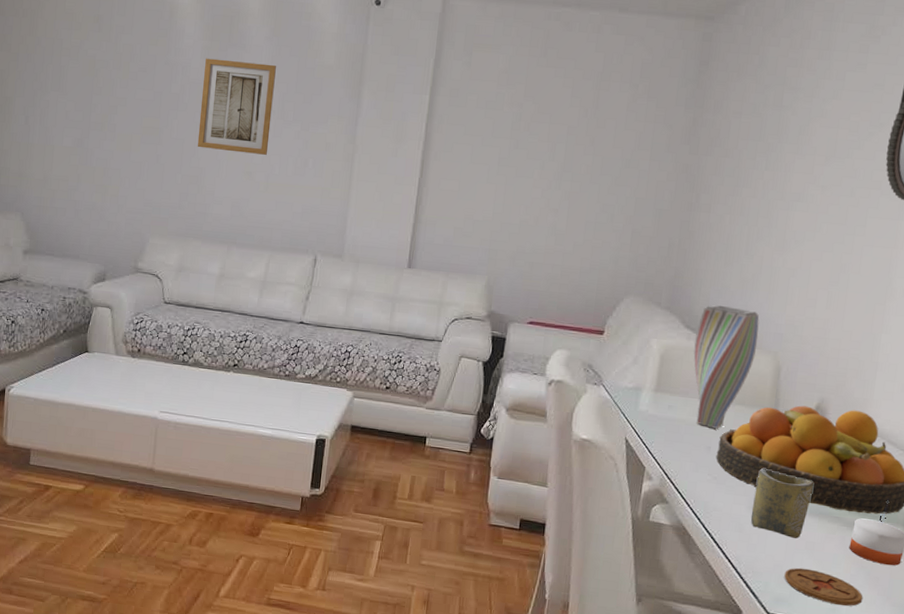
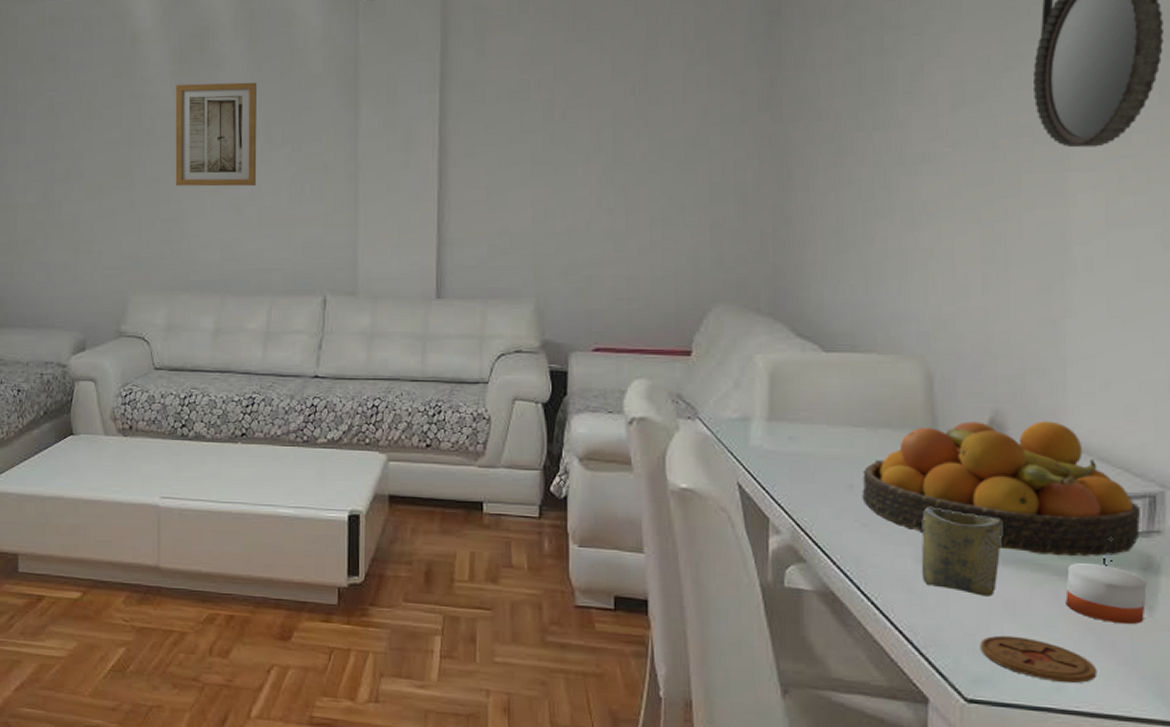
vase: present [693,304,759,429] -> none [811,303,897,461]

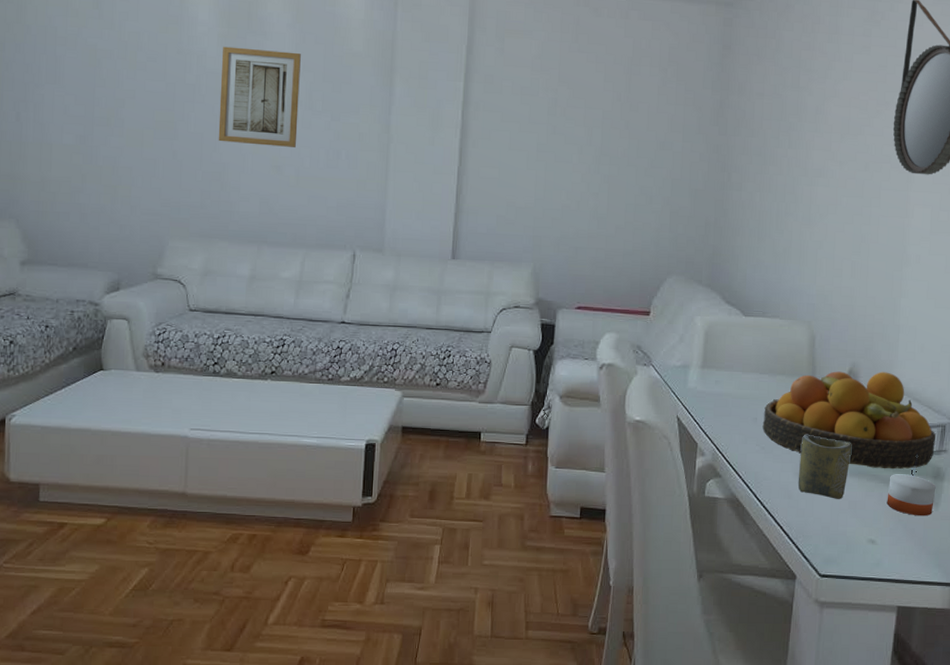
coaster: present [980,635,1097,684] -> none [831,527,902,560]

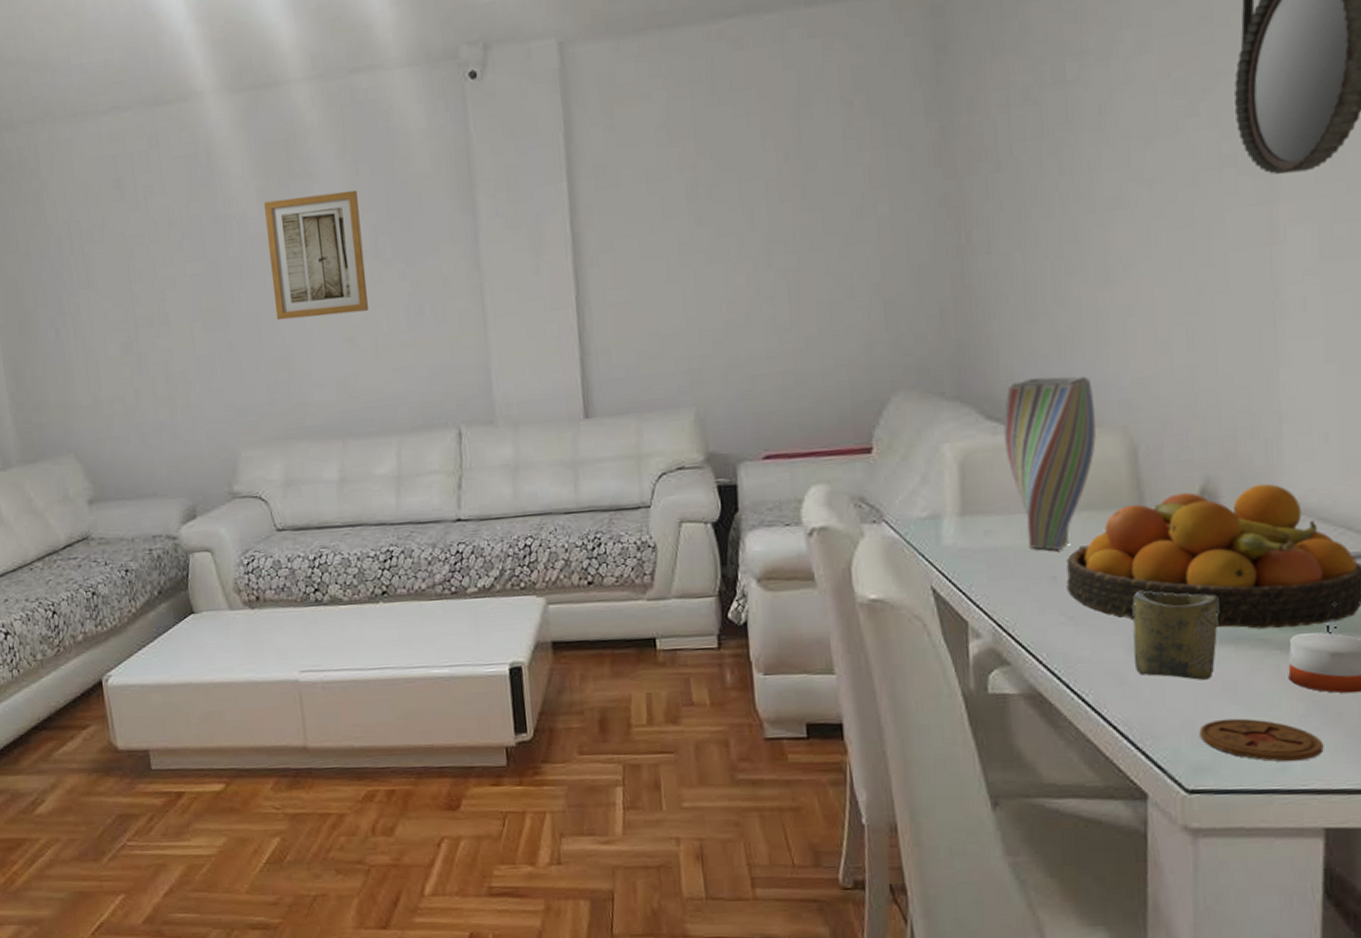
vase: none [735,279,793,400] -> present [1003,376,1097,550]
coaster: none [831,527,902,560] -> present [1199,718,1324,762]

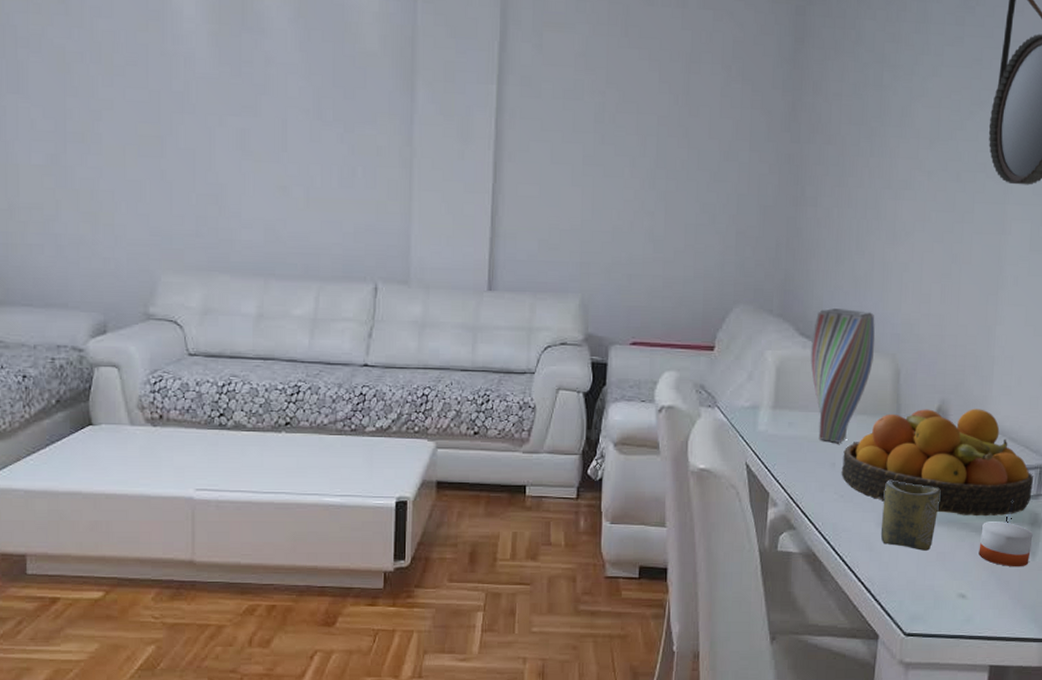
wall art: present [264,189,368,321] -> none [213,46,306,164]
coaster: present [1199,718,1324,762] -> none [918,581,995,616]

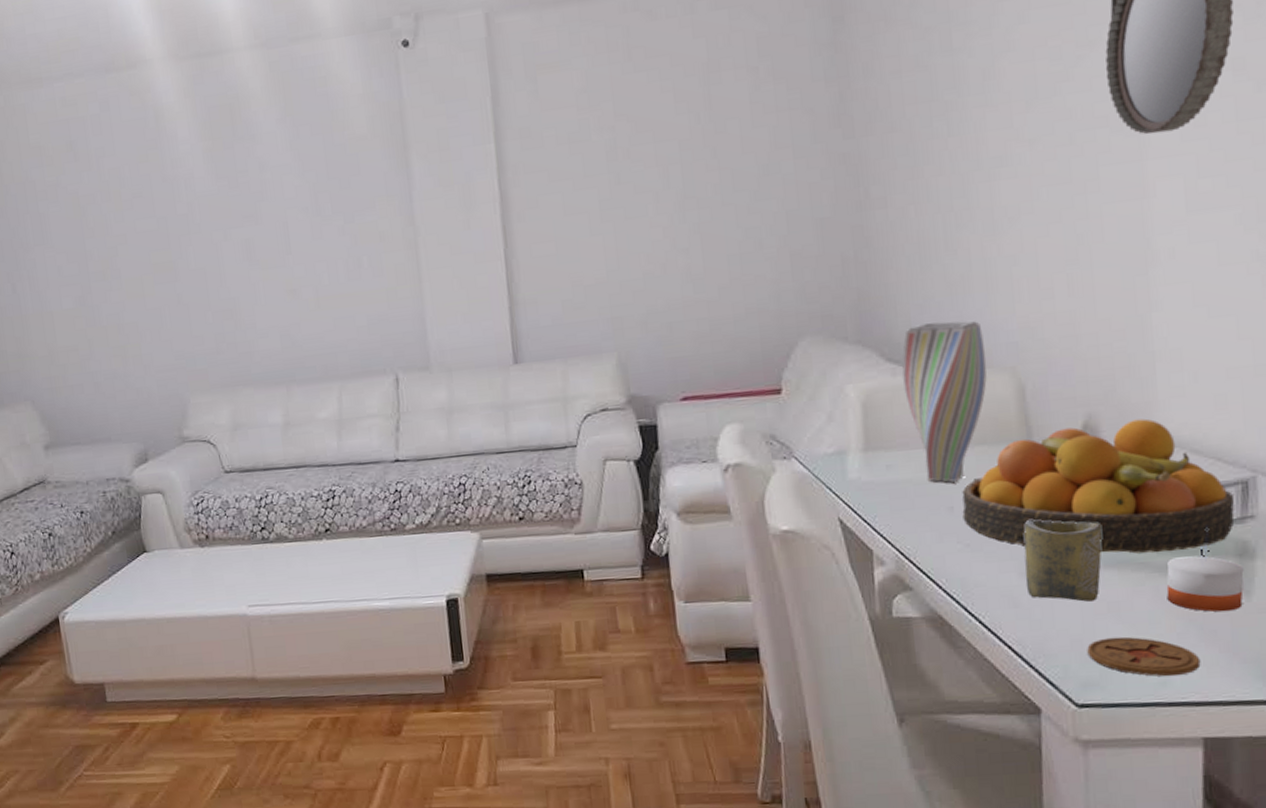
coaster: none [918,581,995,616] -> present [1087,636,1201,677]

